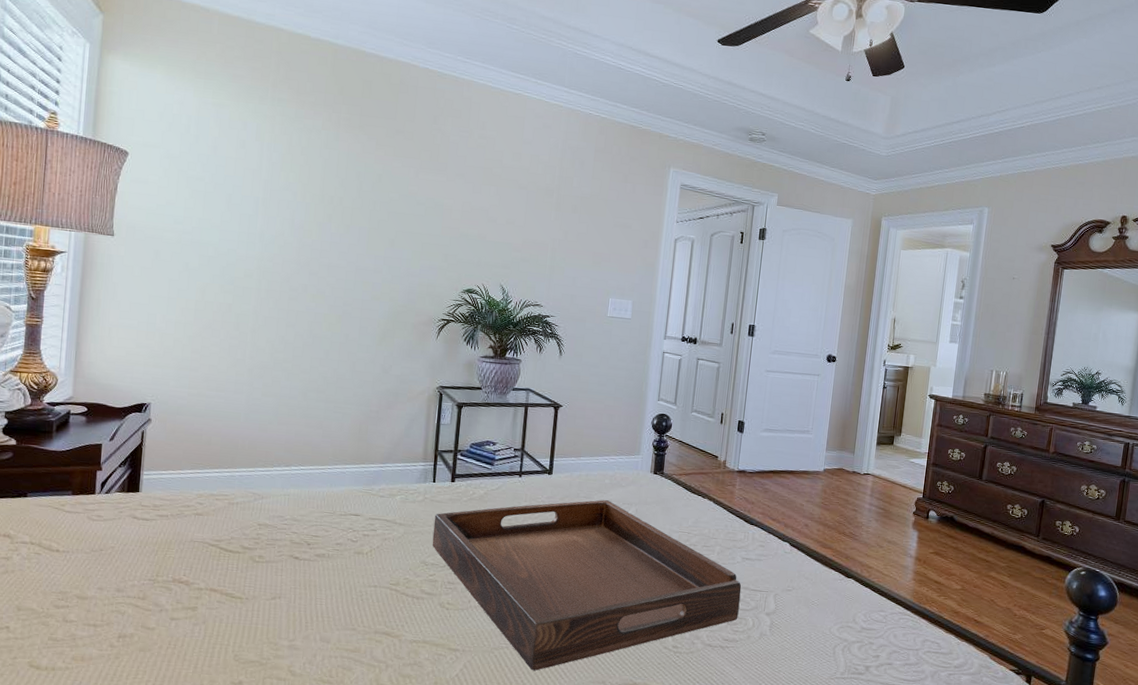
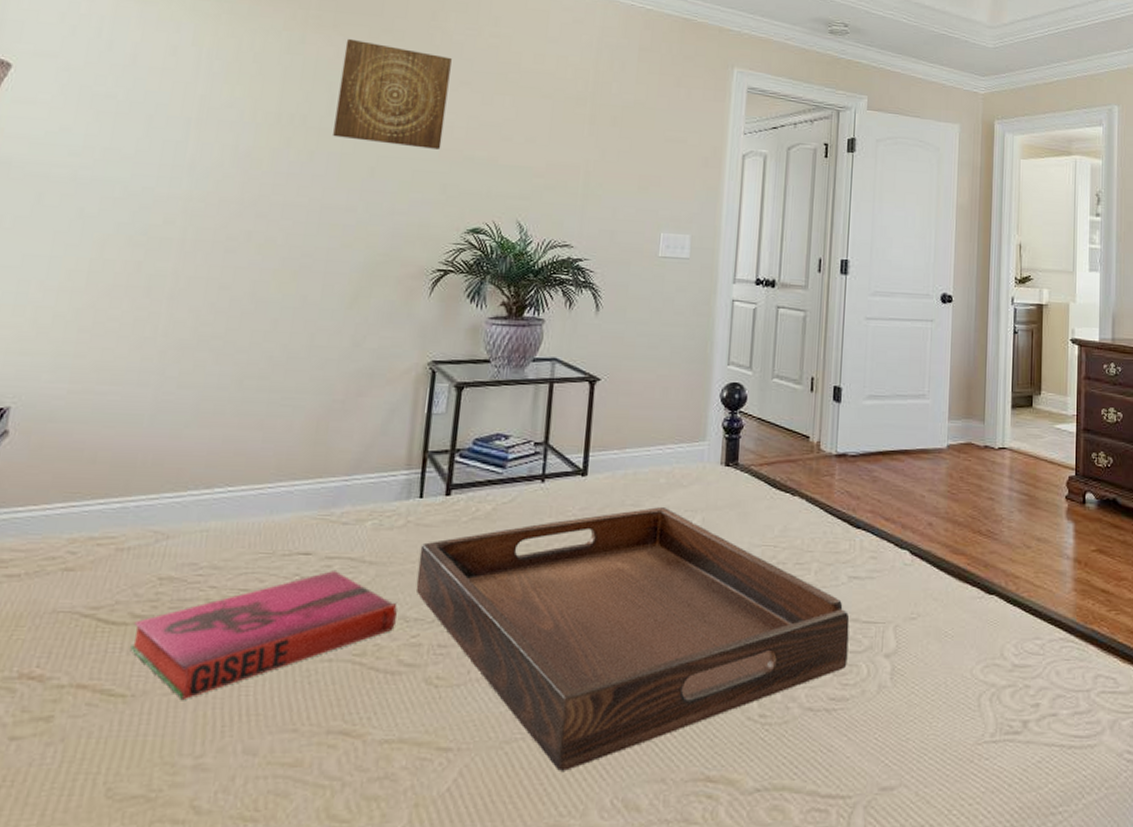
hardback book: none [243,527,420,605] -> present [130,571,397,701]
wall art: none [362,137,450,227] -> present [333,38,452,149]

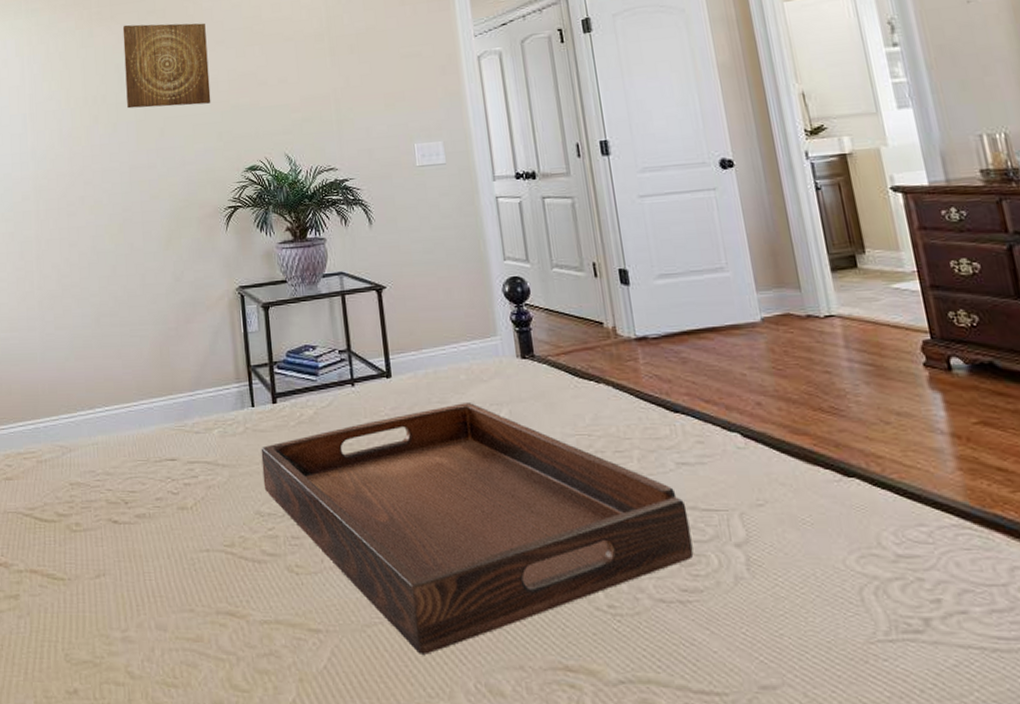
hardback book: present [130,571,397,701] -> none [60,473,253,584]

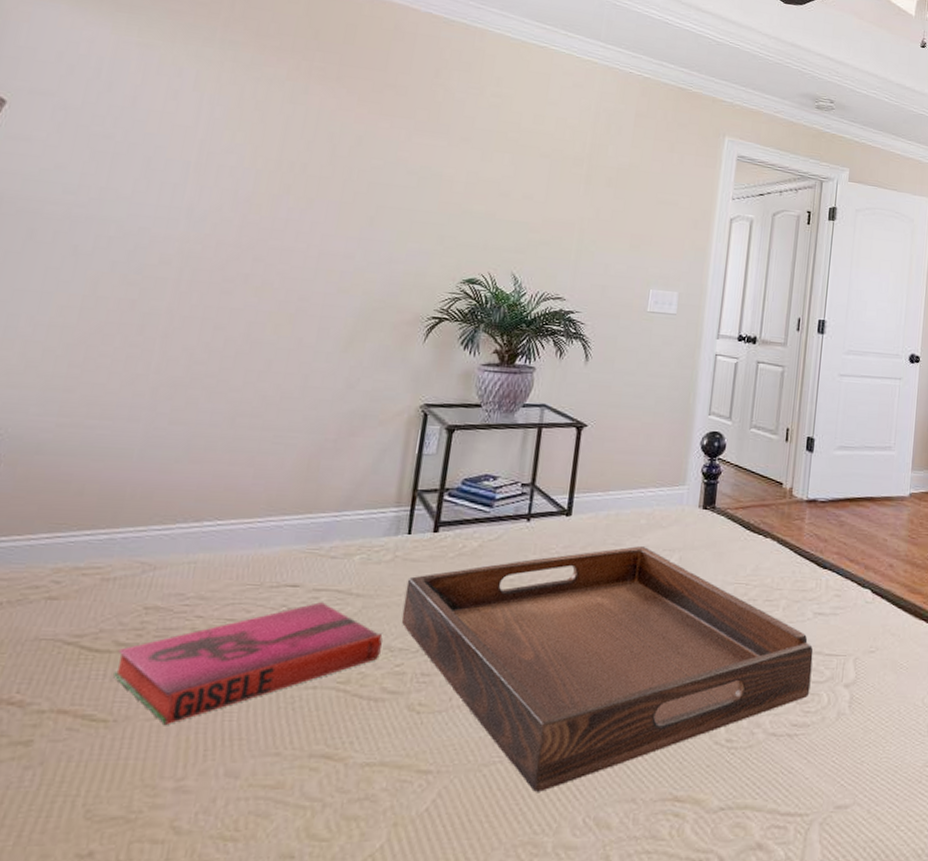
hardback book: none [60,473,253,584] -> present [113,602,383,726]
wall art: present [122,23,211,109] -> none [333,91,453,202]

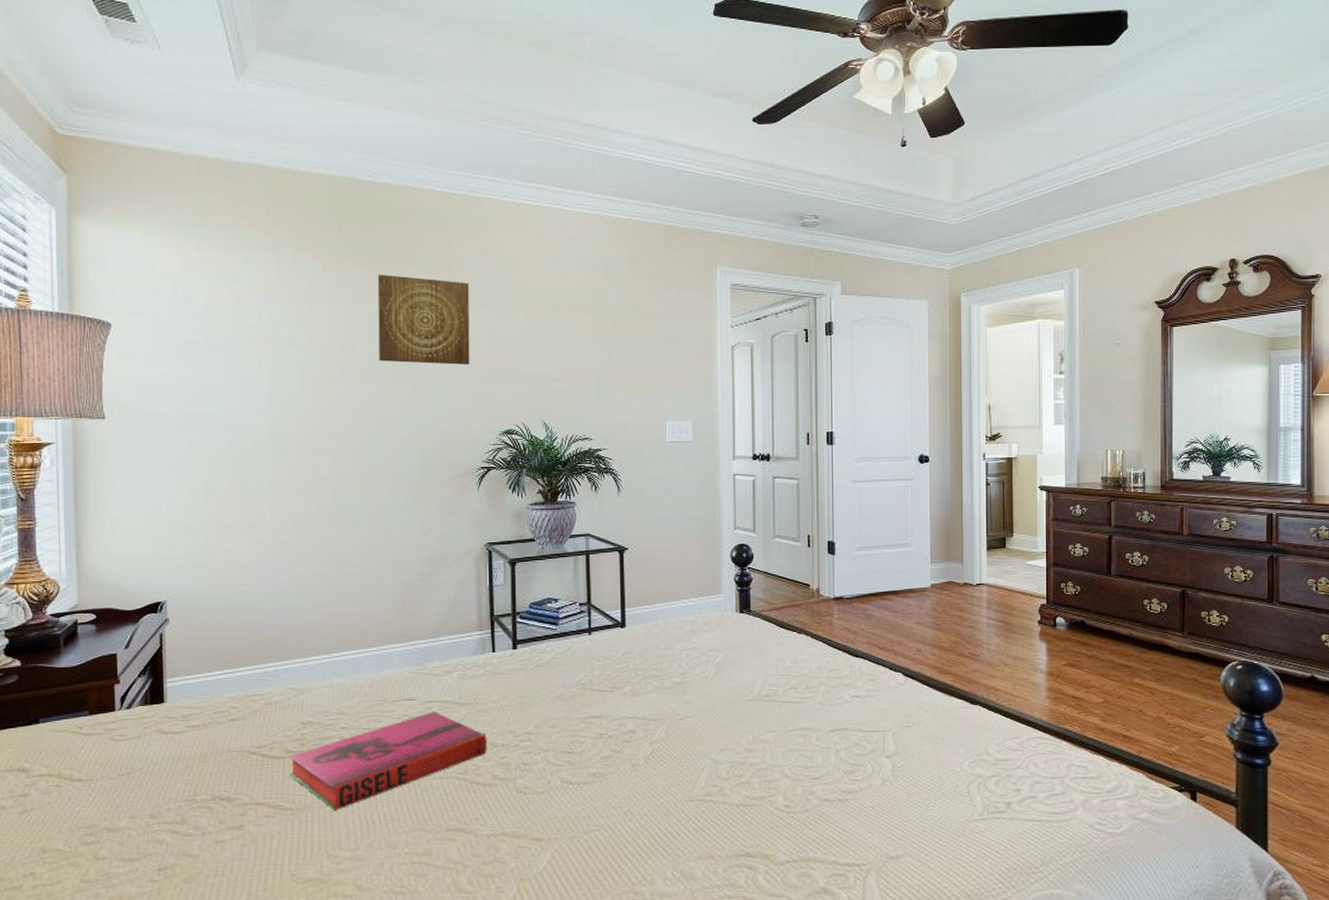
wall art: none [333,91,453,202] -> present [377,274,470,365]
serving tray: present [401,546,814,792] -> none [498,649,855,852]

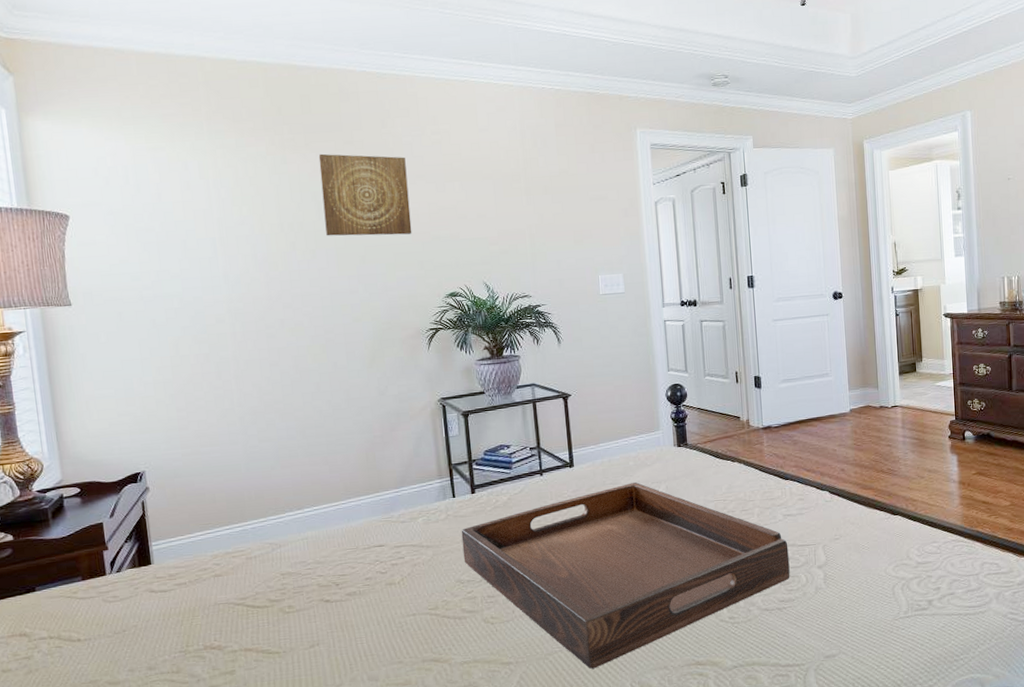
hardback book: present [290,711,487,811] -> none [272,555,454,652]
serving tray: none [498,649,855,852] -> present [461,482,790,669]

